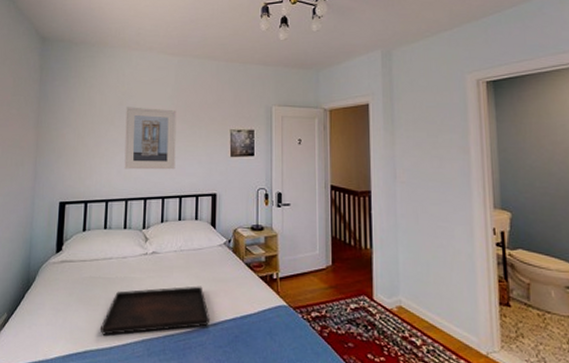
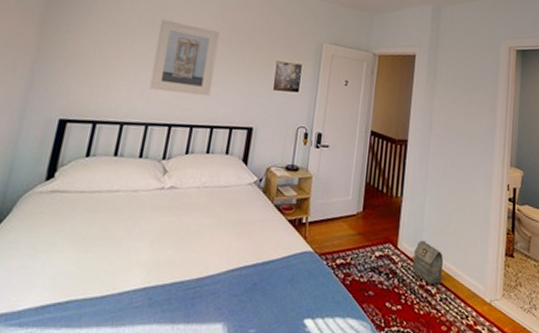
serving tray: present [101,286,211,335] -> none [92,227,229,282]
bag: none [392,291,426,336] -> present [413,240,443,285]

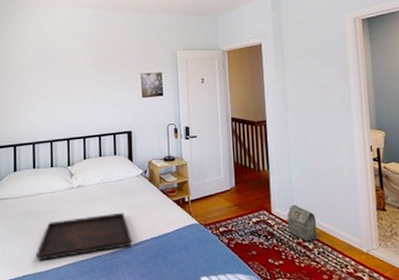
serving tray: none [92,227,229,282] -> present [36,212,133,261]
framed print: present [149,19,220,97] -> none [45,57,94,114]

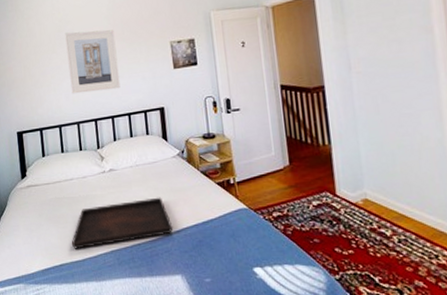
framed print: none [45,57,94,114] -> present [65,29,121,94]
bag: present [287,204,317,241] -> none [357,184,396,227]

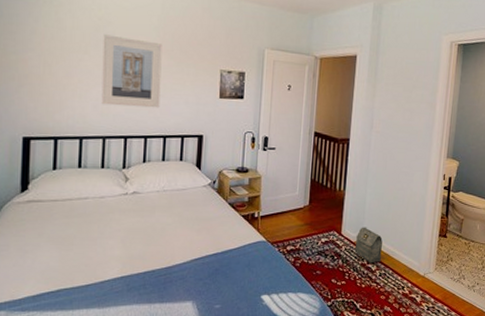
serving tray: present [72,197,173,249] -> none [76,224,192,274]
bag: none [357,184,396,227] -> present [355,227,383,263]

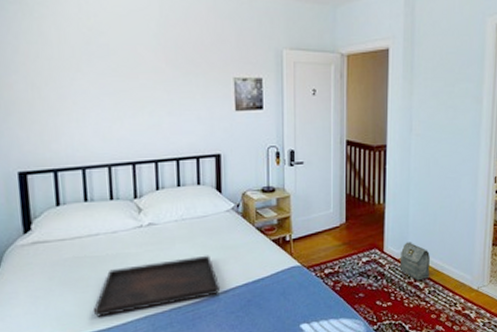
serving tray: none [76,224,192,274] -> present [94,255,221,317]
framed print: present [101,34,162,108] -> none [96,47,169,129]

